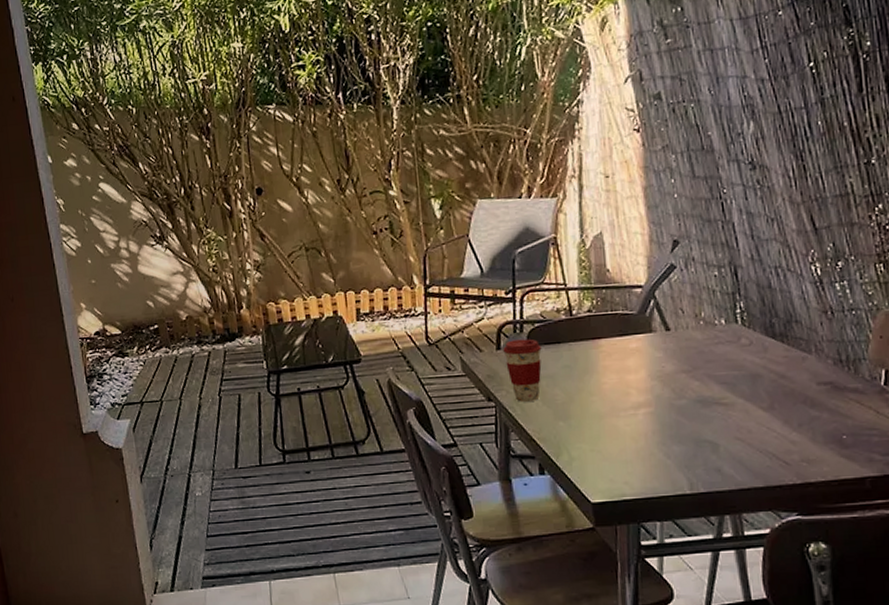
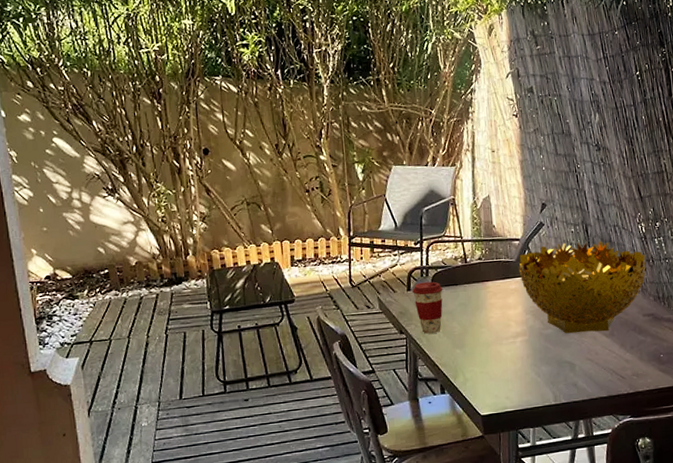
decorative bowl: none [641,287,822,406] -> present [518,241,646,334]

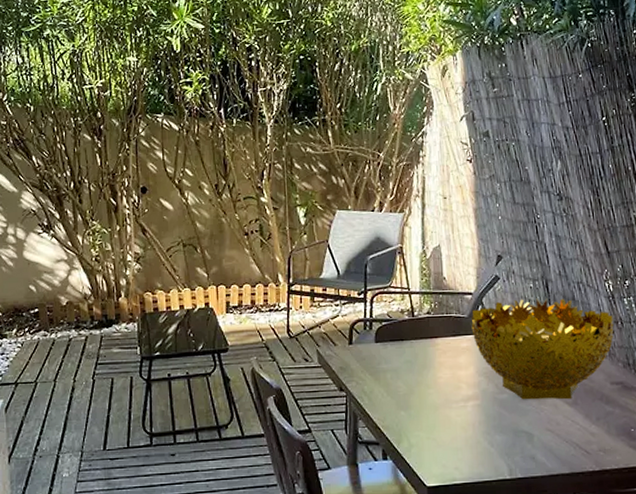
coffee cup: present [412,281,443,334] -> none [354,335,388,393]

